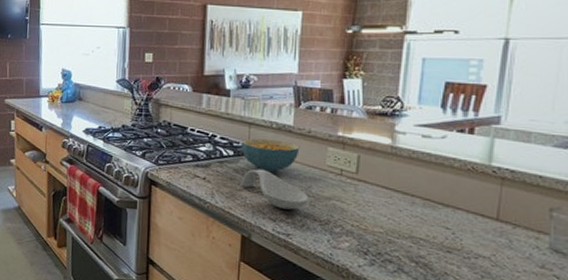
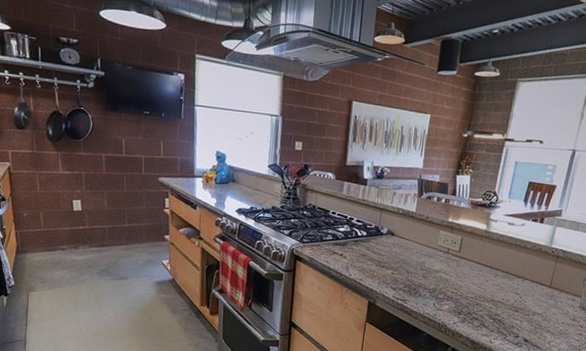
spoon rest: present [240,169,309,210] -> none [370,247,422,281]
cereal bowl: present [241,138,300,173] -> none [373,221,419,251]

